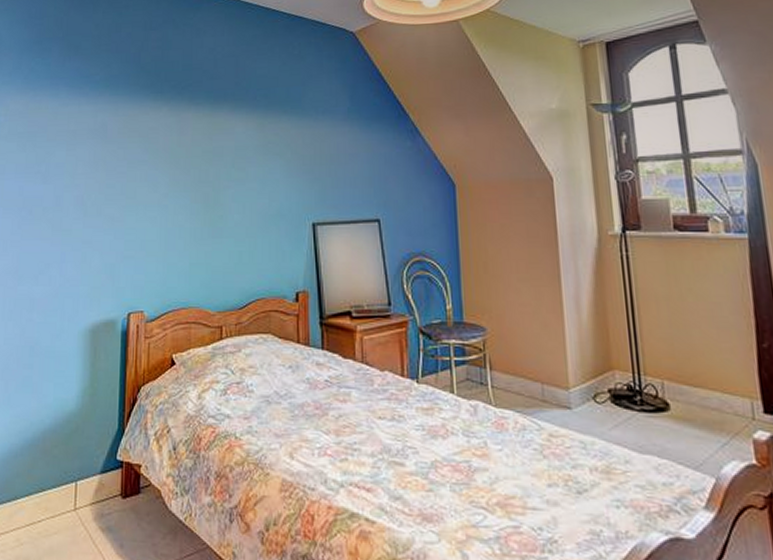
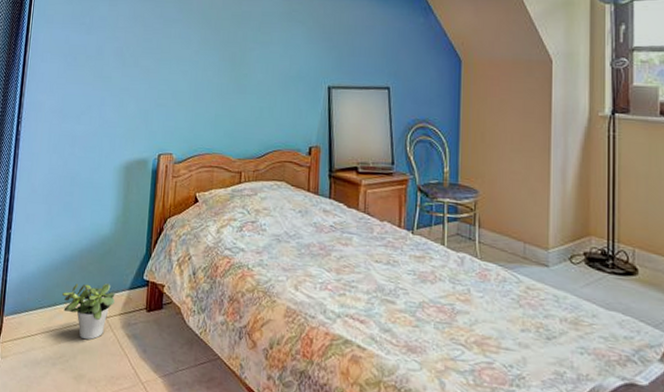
potted plant: none [24,468,85,538] -> present [62,283,115,340]

